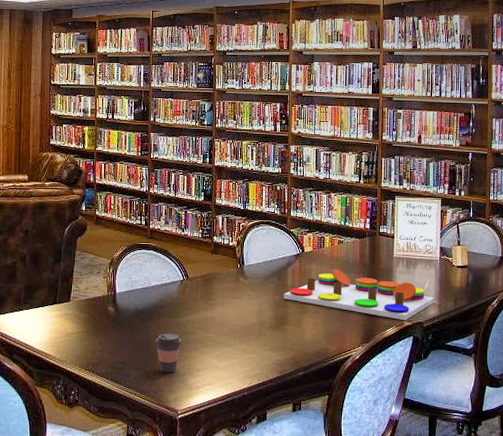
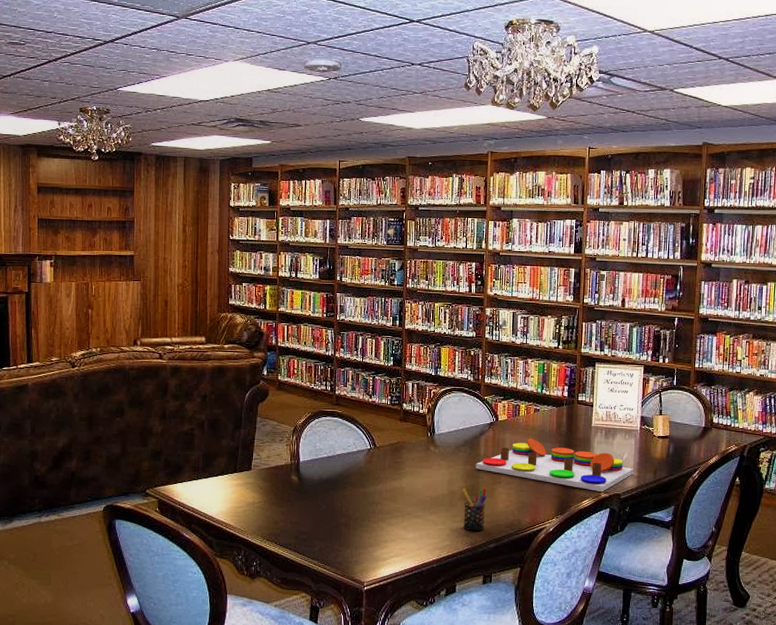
coffee cup: present [155,333,182,373] -> none [340,503,369,545]
pen holder: none [271,317,295,360] -> present [463,487,487,532]

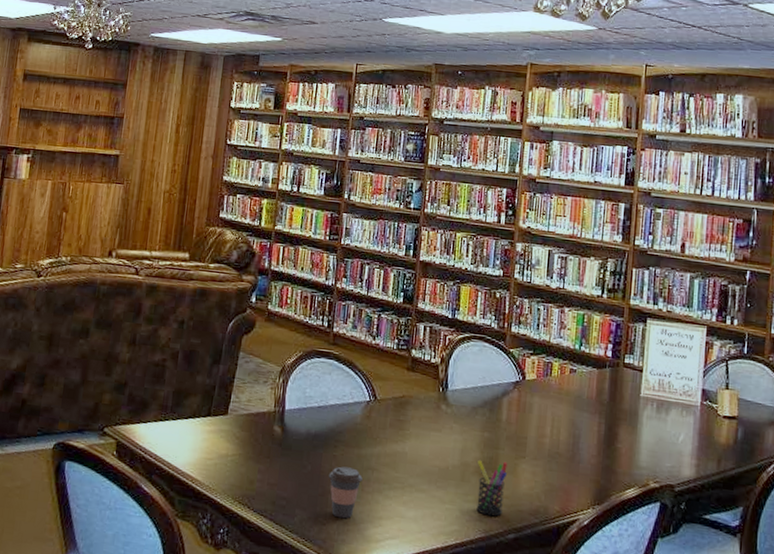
coffee cup: none [340,503,369,545] -> present [328,466,363,519]
board game: present [476,438,634,493] -> none [495,404,692,481]

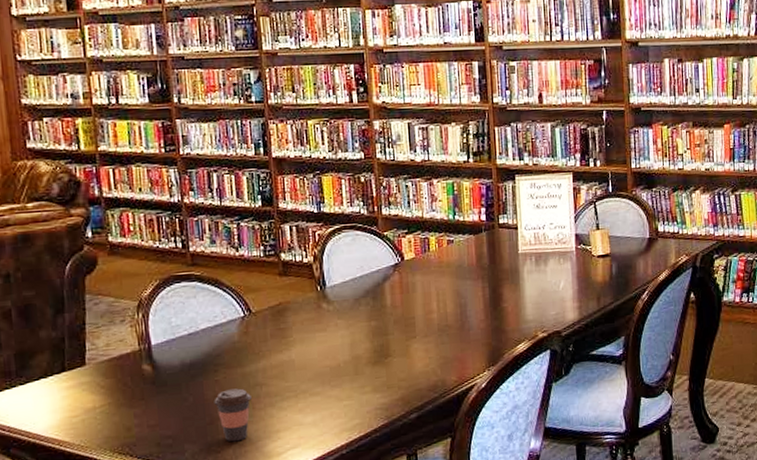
pen holder: present [476,459,508,517] -> none [369,345,401,403]

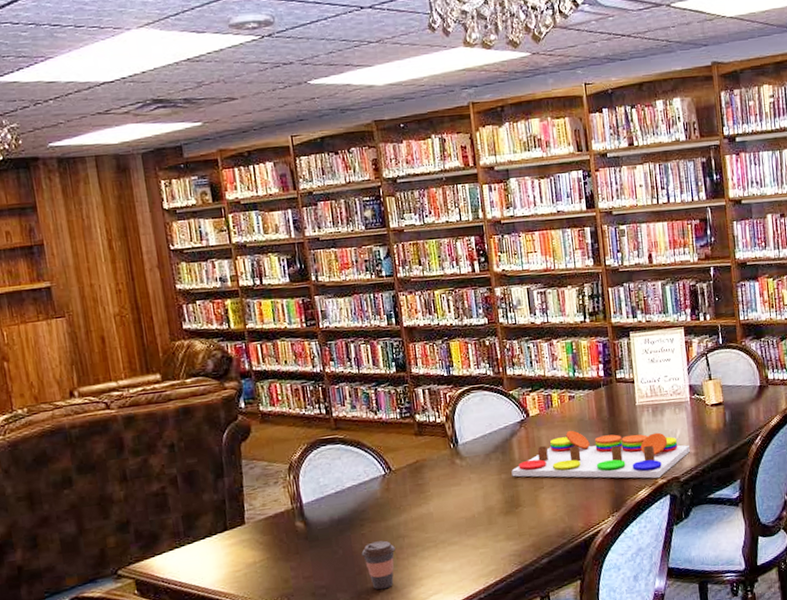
board game: none [382,276,574,332] -> present [511,430,691,479]

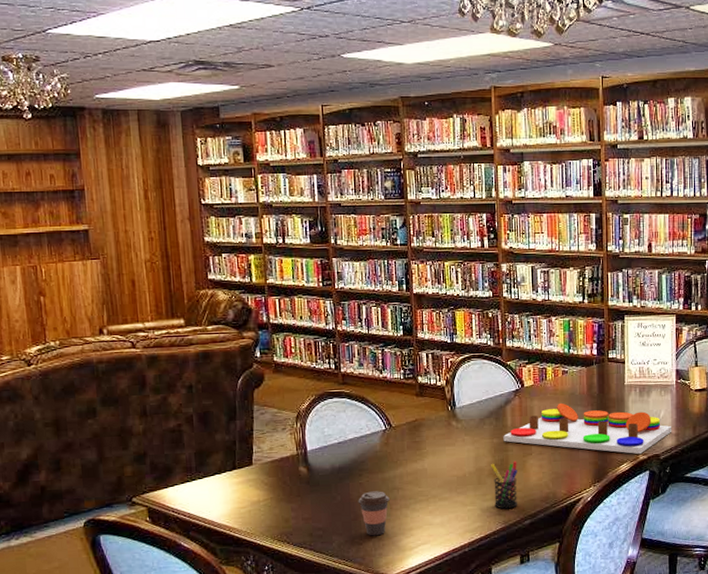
pen holder: none [501,496,533,549] -> present [491,460,517,509]

